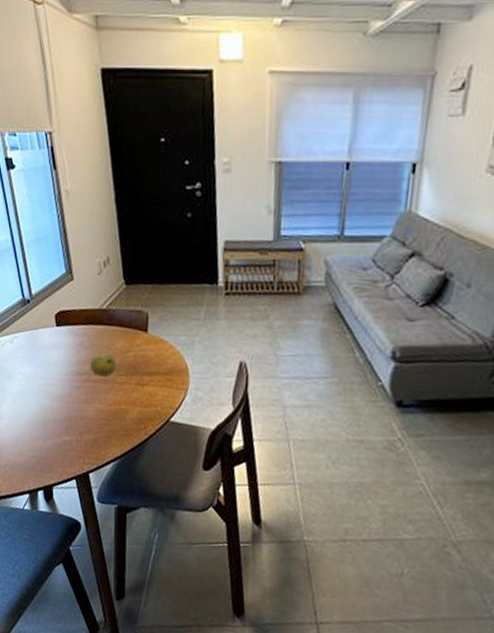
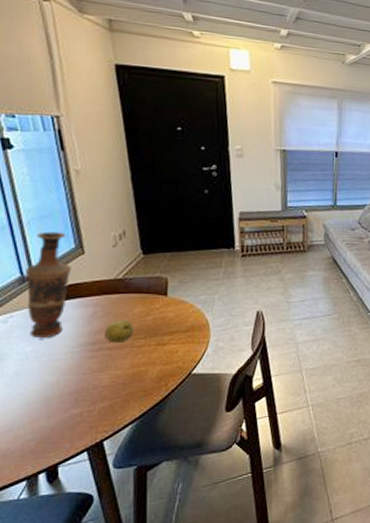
vase: none [25,255,63,362] -> present [25,231,72,338]

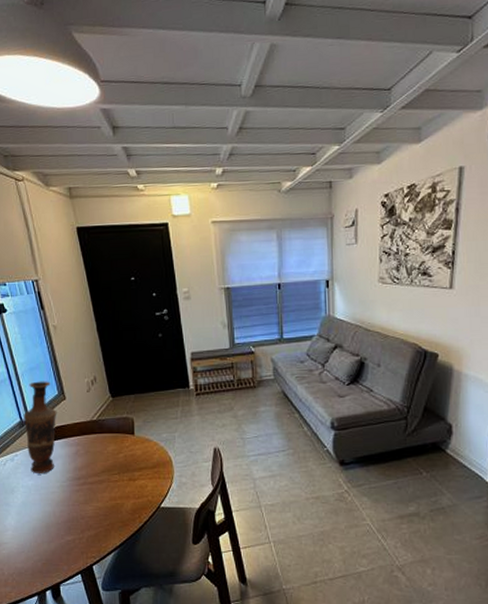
fruit: present [103,320,134,344] -> none [85,457,110,479]

